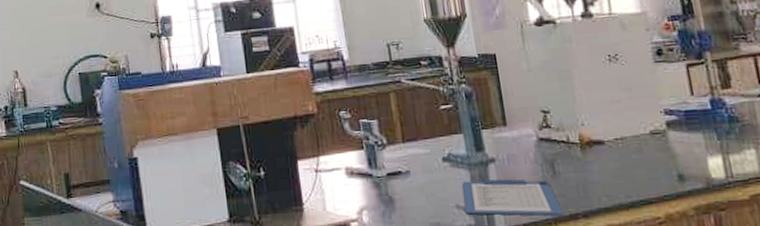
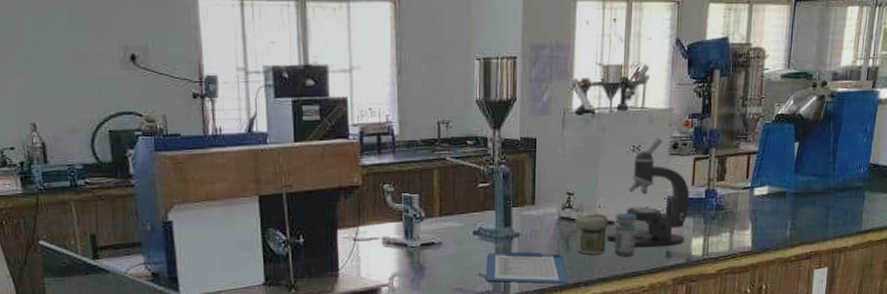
jar: none [556,132,601,181] -> present [575,213,608,255]
microscope: none [598,44,698,171] -> present [606,137,690,248]
medicine: none [604,130,638,181] -> present [615,213,637,256]

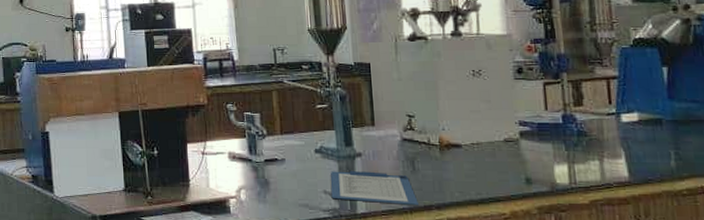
jar: present [575,213,608,255] -> none [418,135,456,177]
microscope: present [606,137,690,248] -> none [455,62,546,173]
medicine: present [615,213,637,256] -> none [463,137,490,180]

